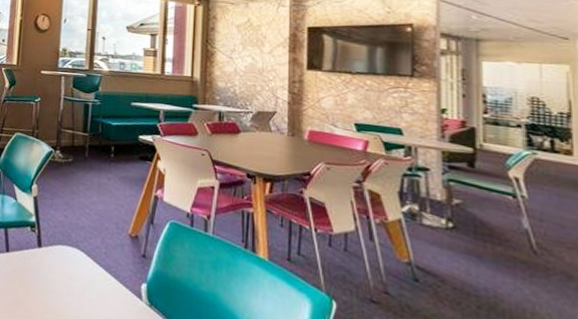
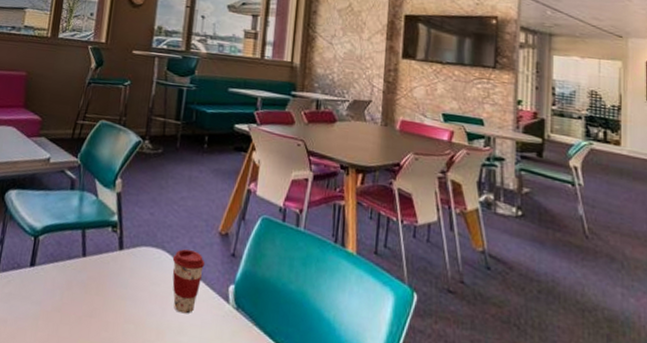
coffee cup: none [86,249,118,308] -> present [172,249,205,314]

